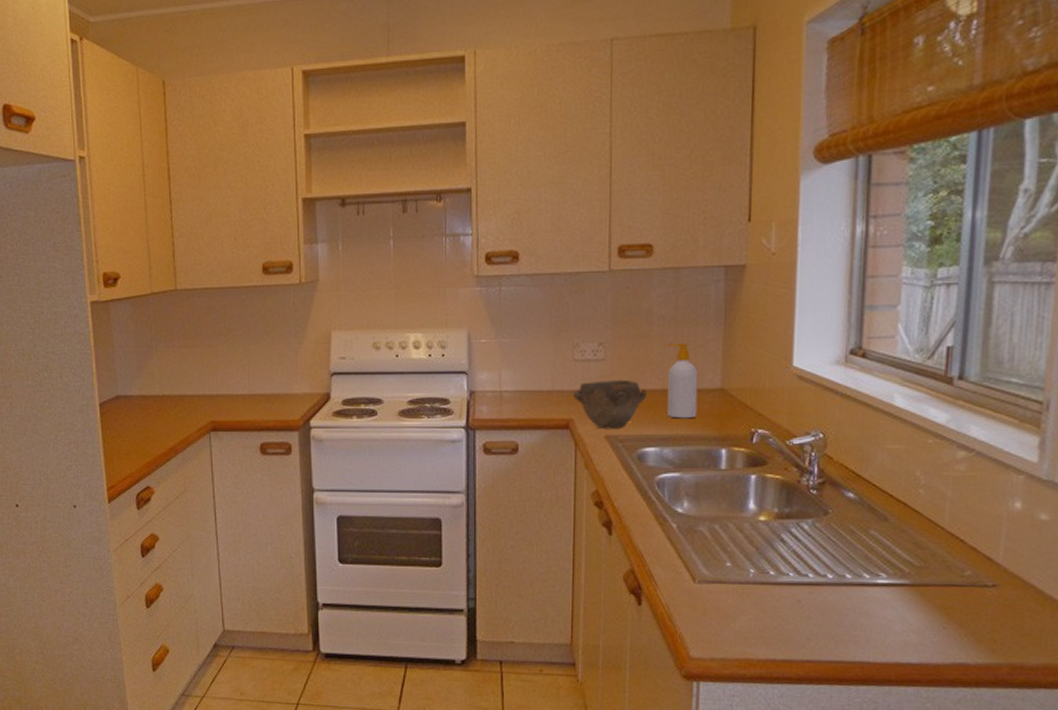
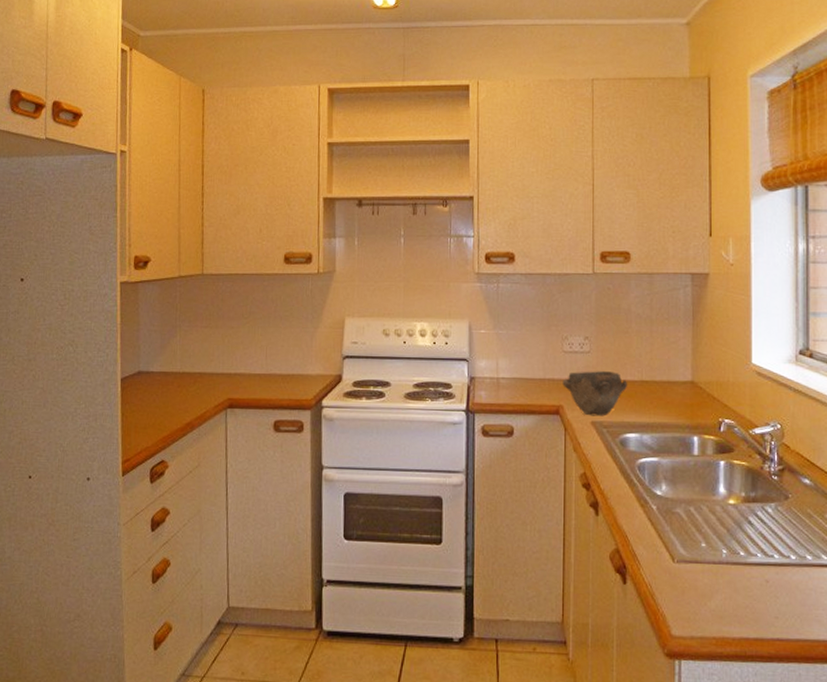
soap bottle: present [666,343,698,419] -> none [643,339,672,408]

